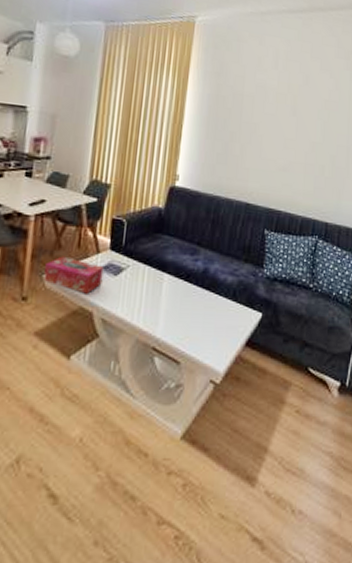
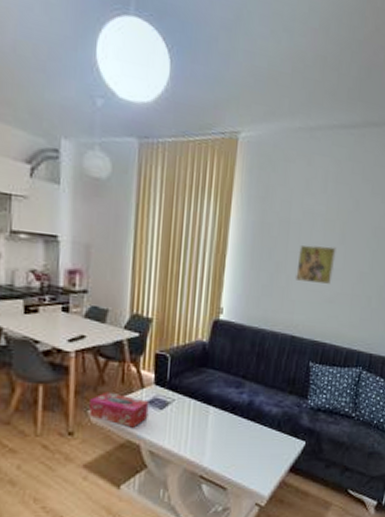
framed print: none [248,116,288,153] -> present [294,244,336,284]

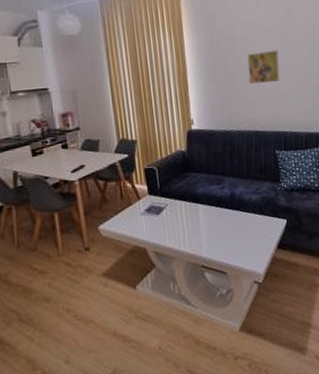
tissue box: present [89,391,149,428] -> none [98,208,149,235]

